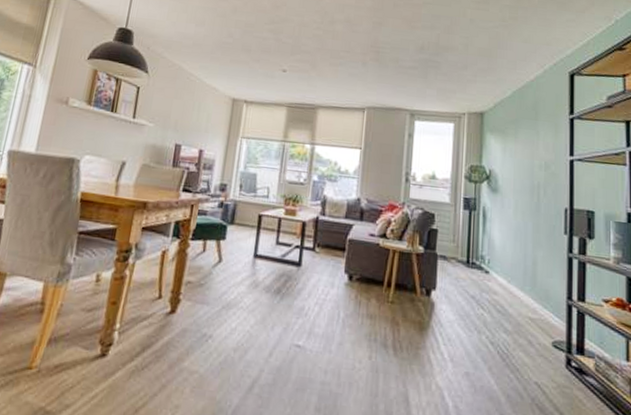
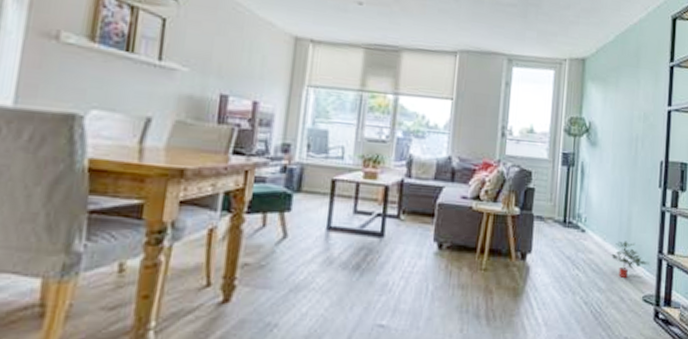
potted plant: none [517,284,558,323] -> present [611,241,649,279]

